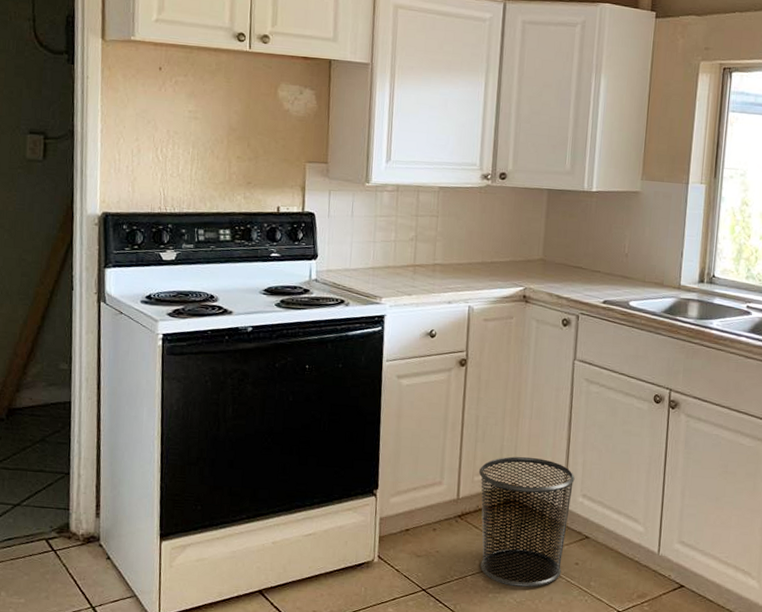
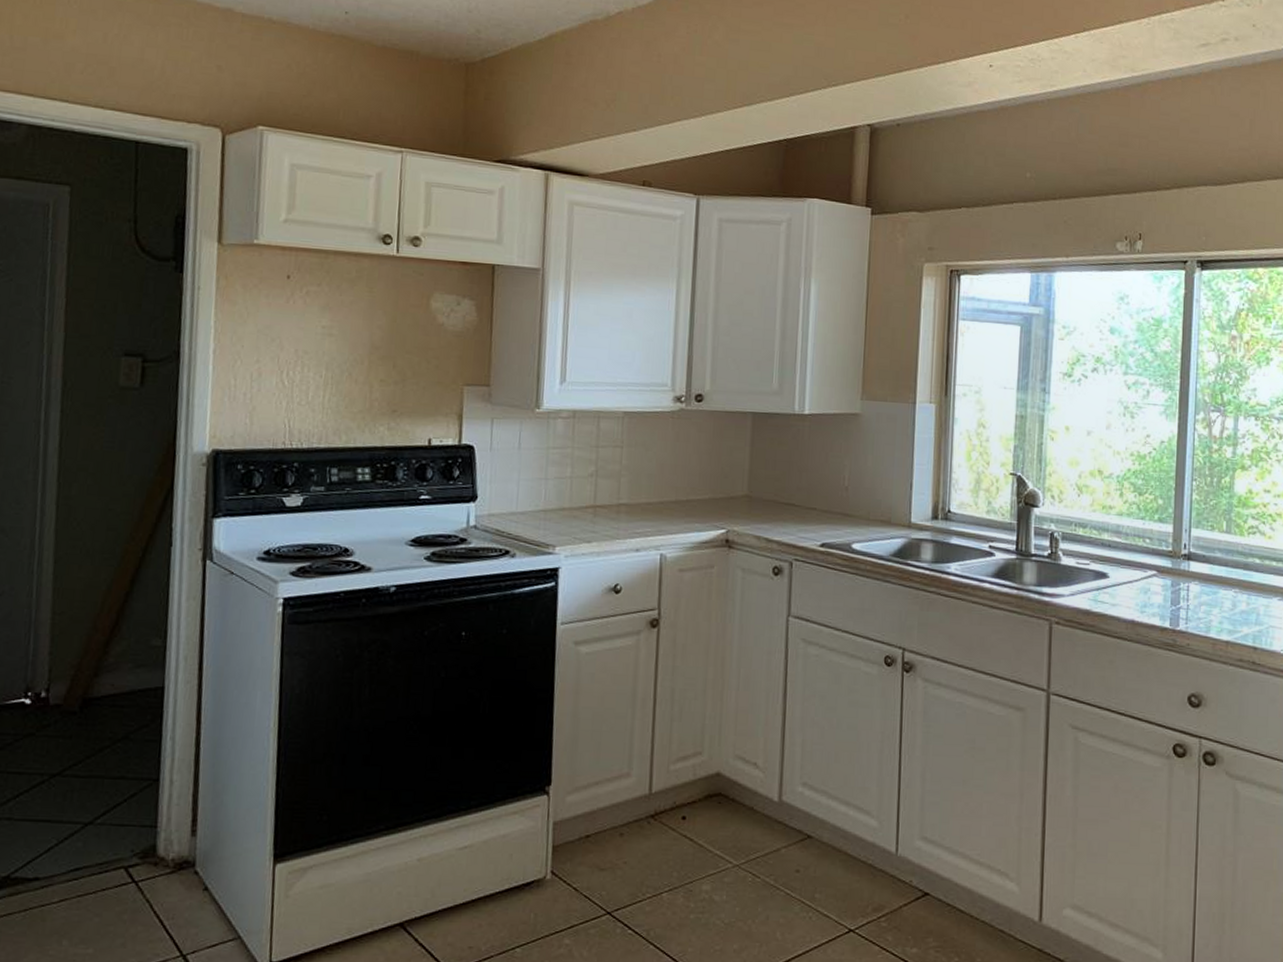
trash can: present [478,456,575,588] -> none [675,737,793,905]

